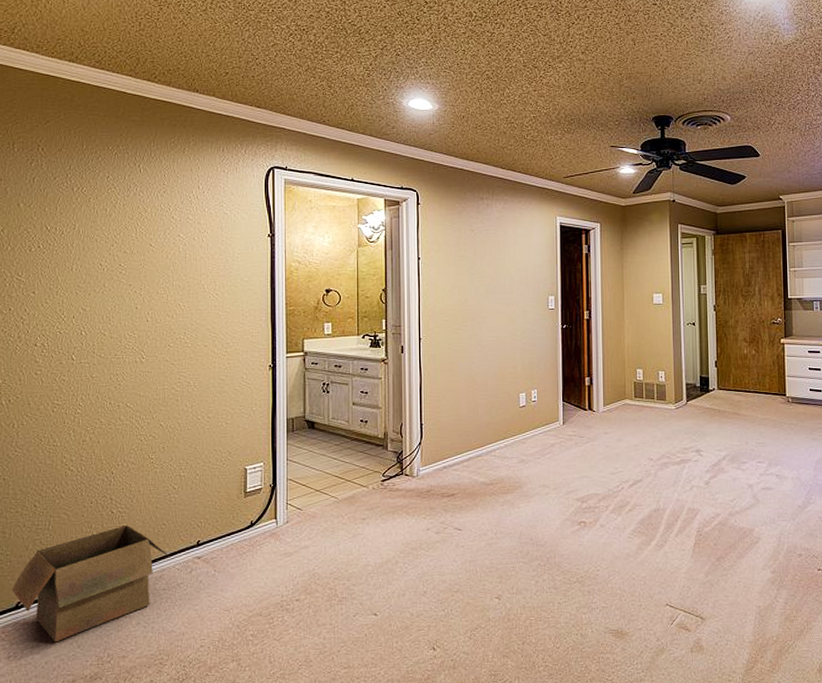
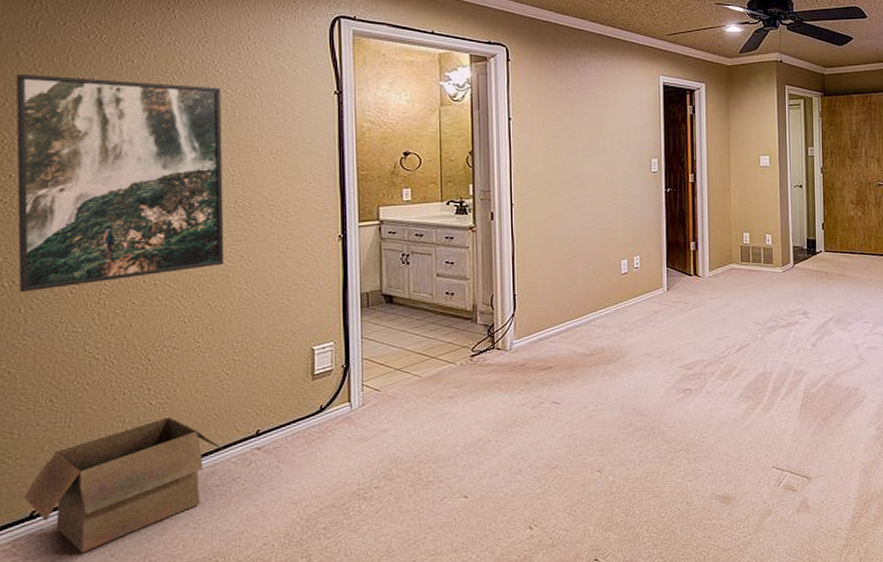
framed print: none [13,222,175,410] -> present [16,73,224,293]

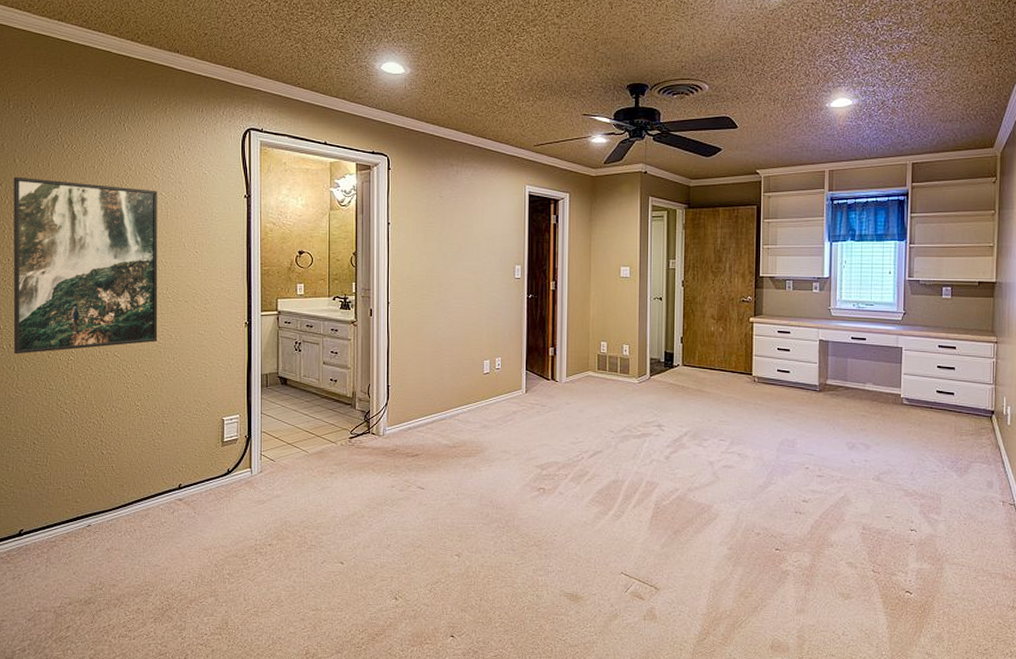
box: present [24,416,225,553] -> none [15,465,155,568]

